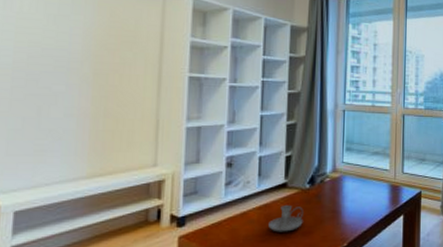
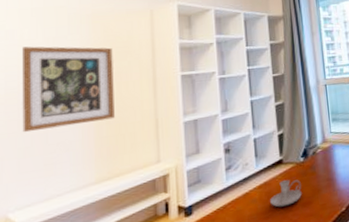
wall art: none [14,20,118,114] -> present [22,46,115,133]

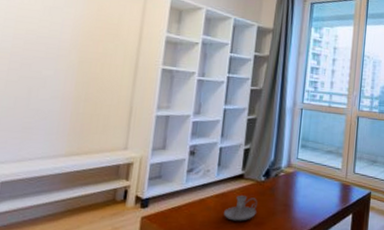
wall art: present [22,46,115,133] -> none [8,10,103,98]

